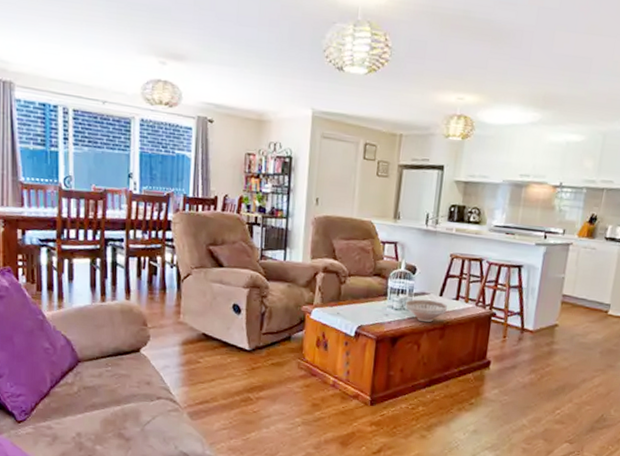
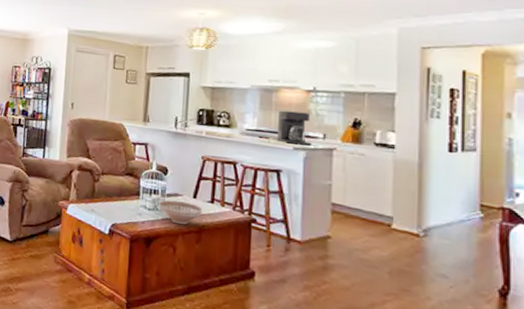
coffee maker: none [521,206,555,241] -> present [276,110,312,146]

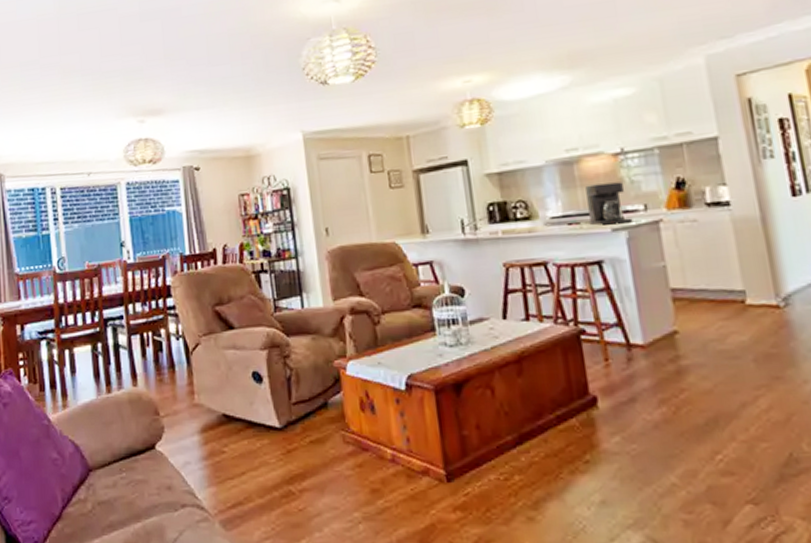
decorative bowl: present [158,200,202,225] -> none [461,326,517,358]

